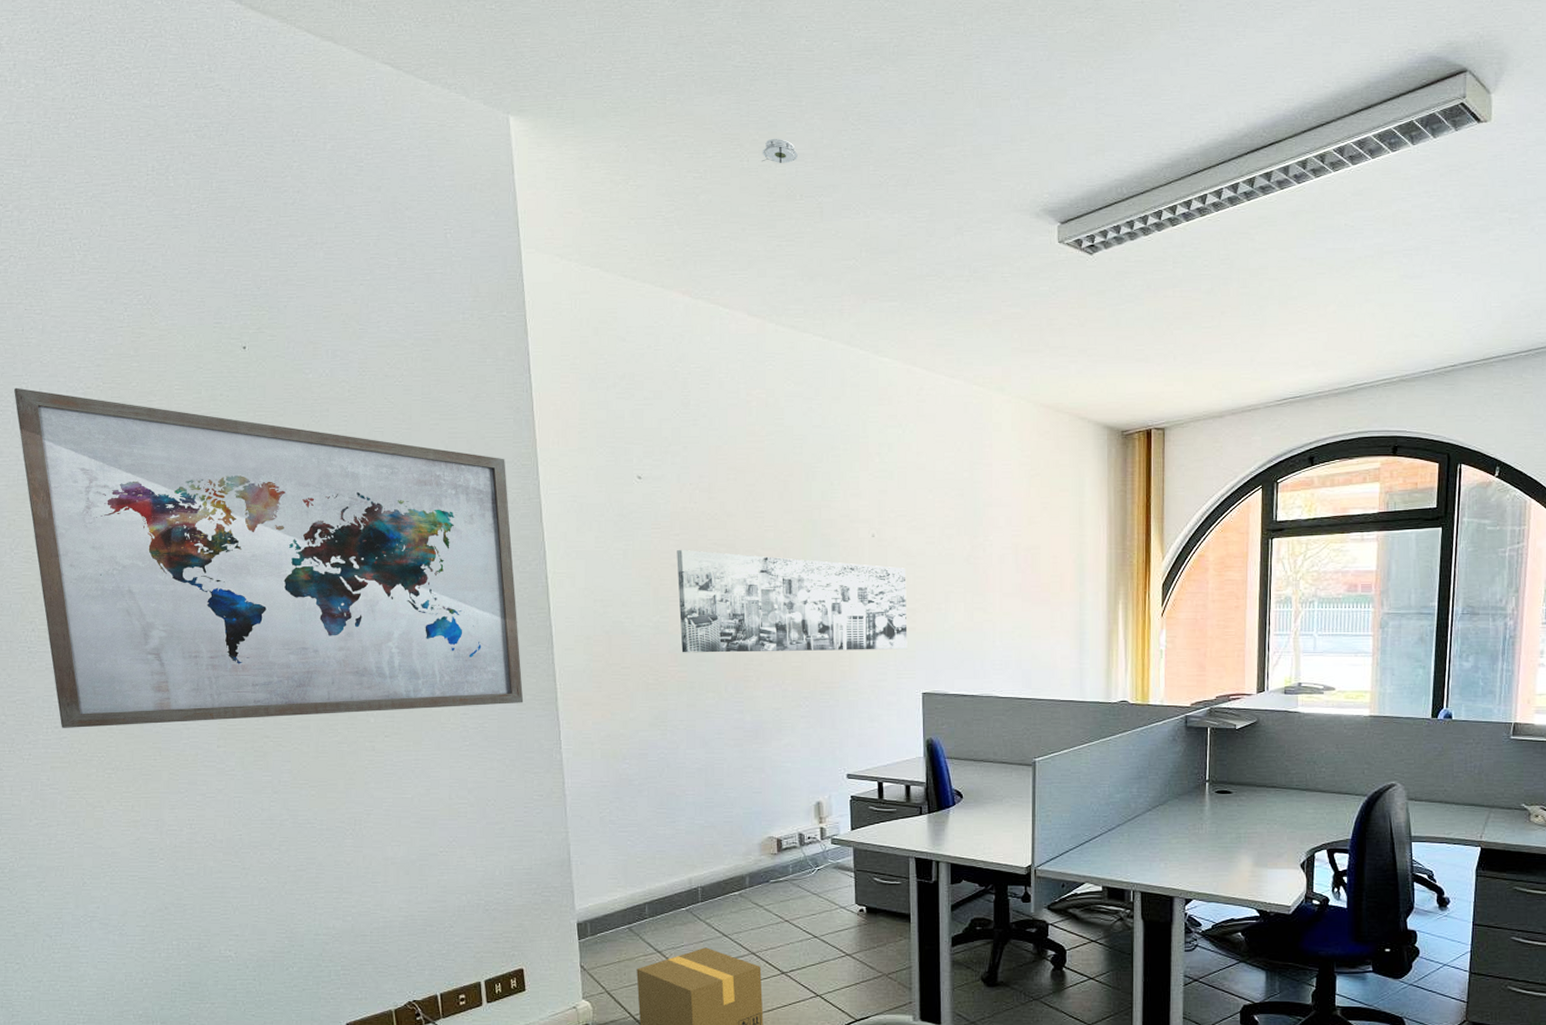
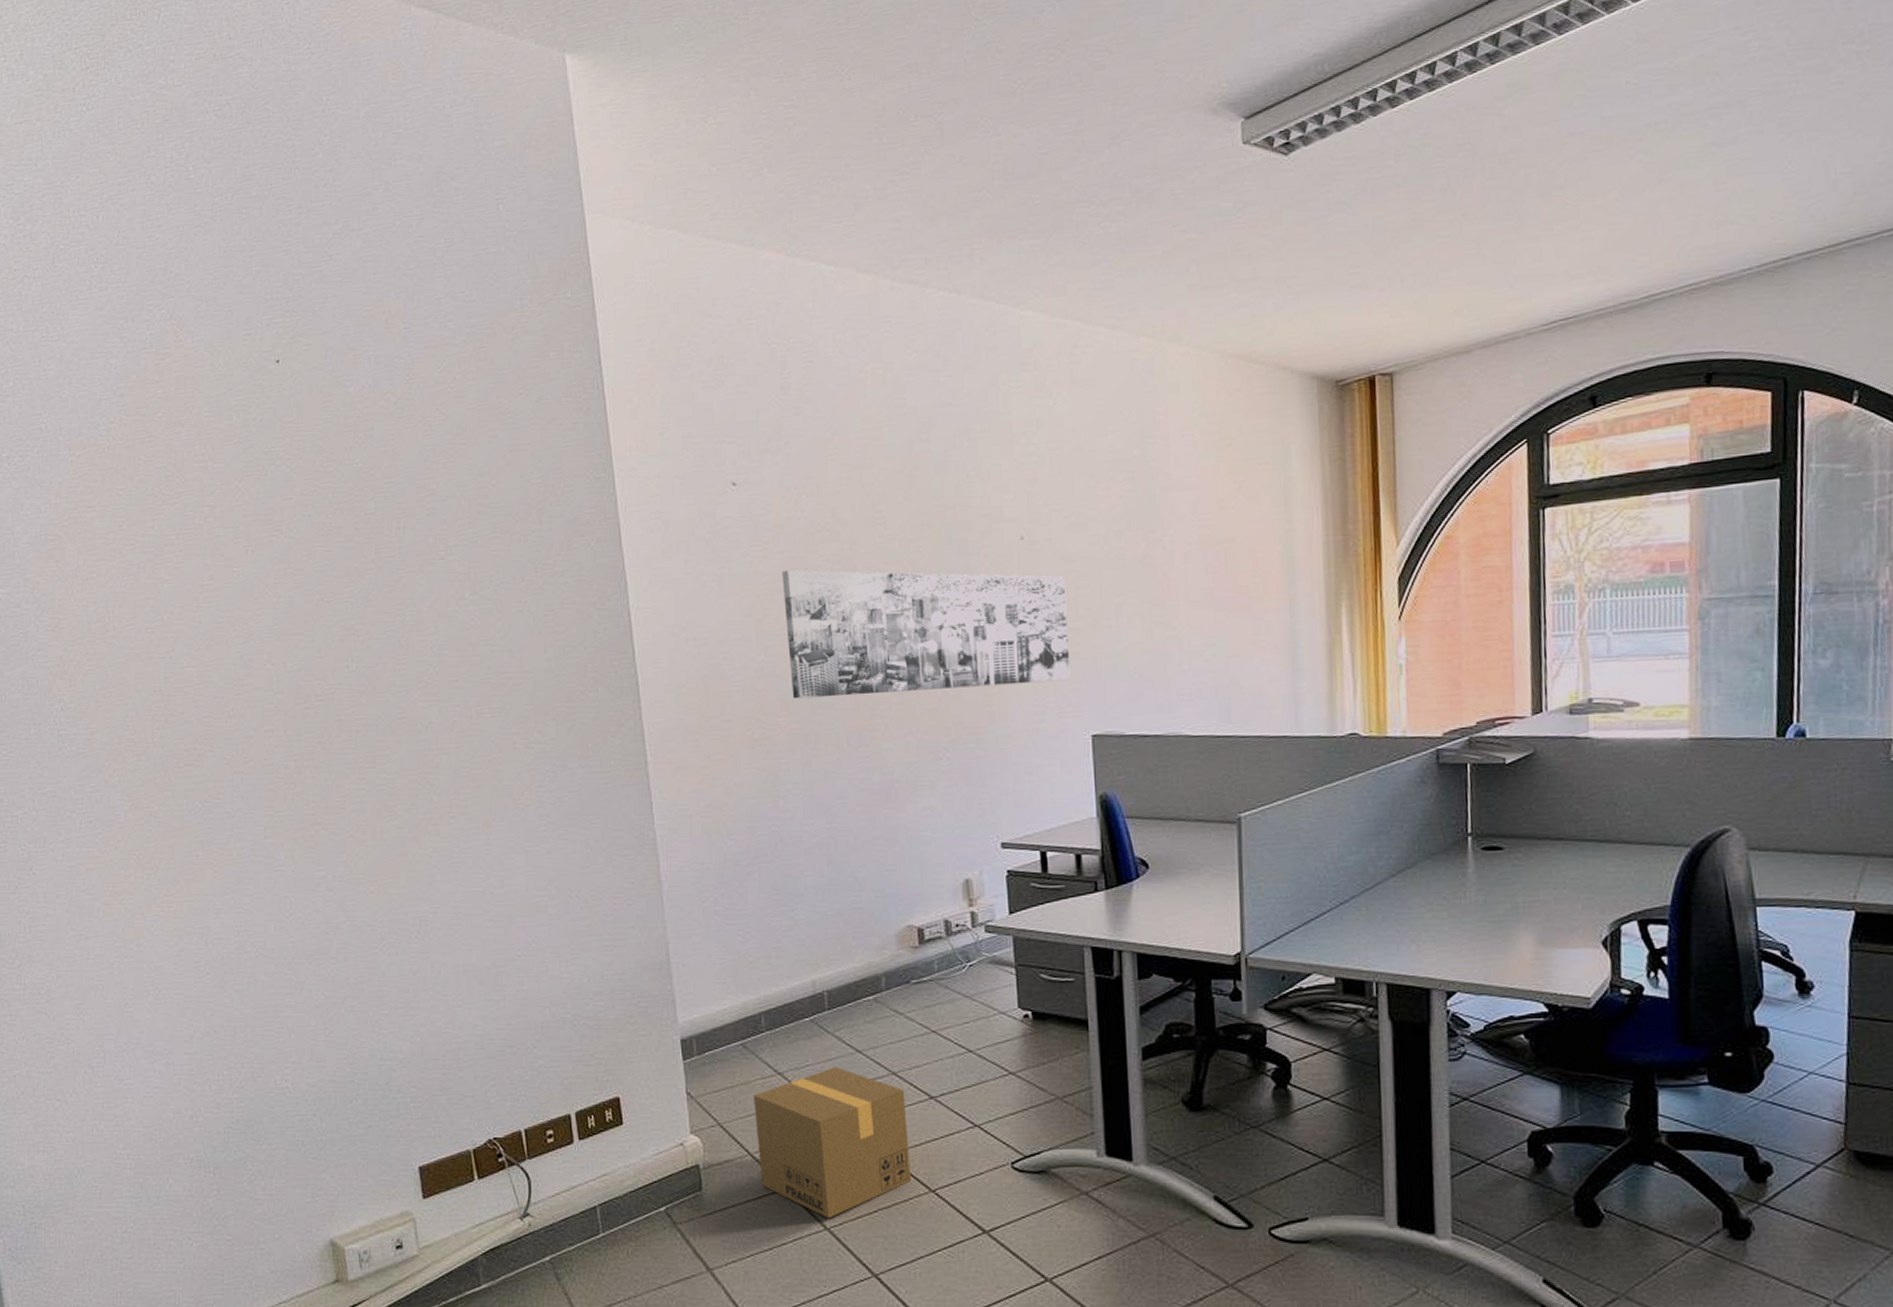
wall art: present [14,387,524,728] -> none [33,428,608,823]
smoke detector: present [762,138,798,163] -> none [866,47,910,79]

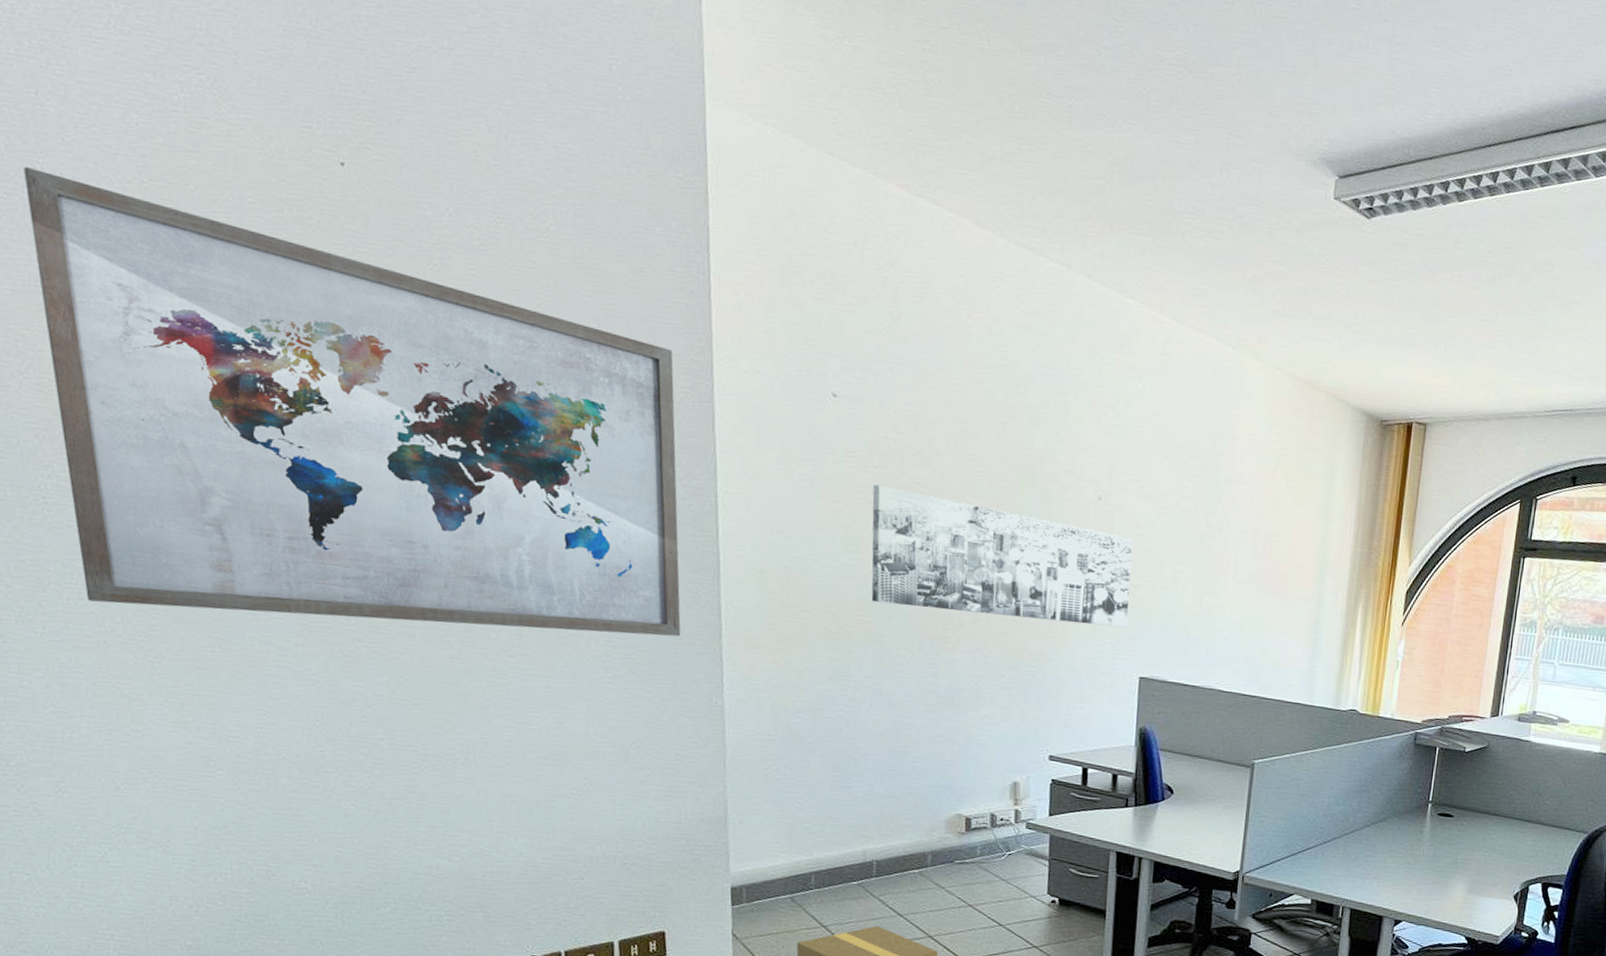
wall art: none [33,428,608,823] -> present [24,166,681,637]

